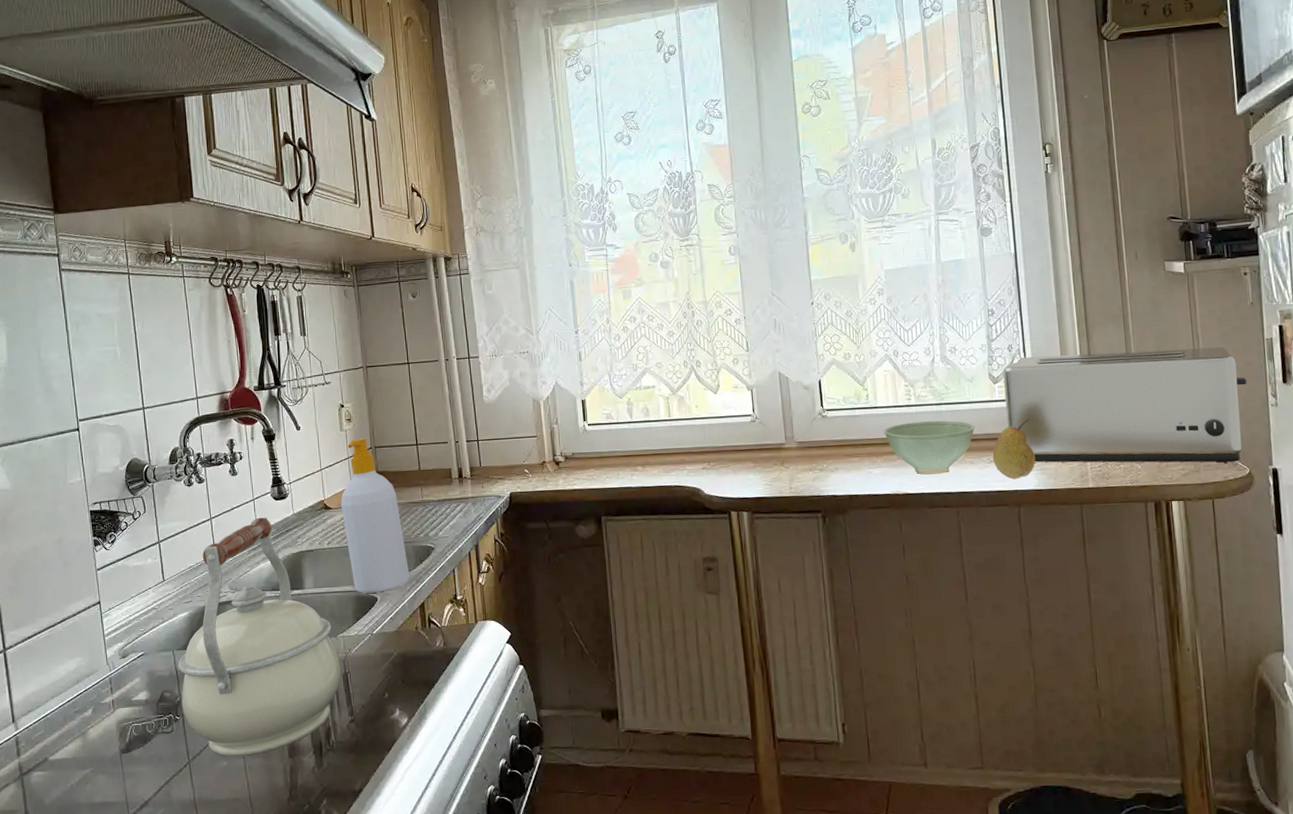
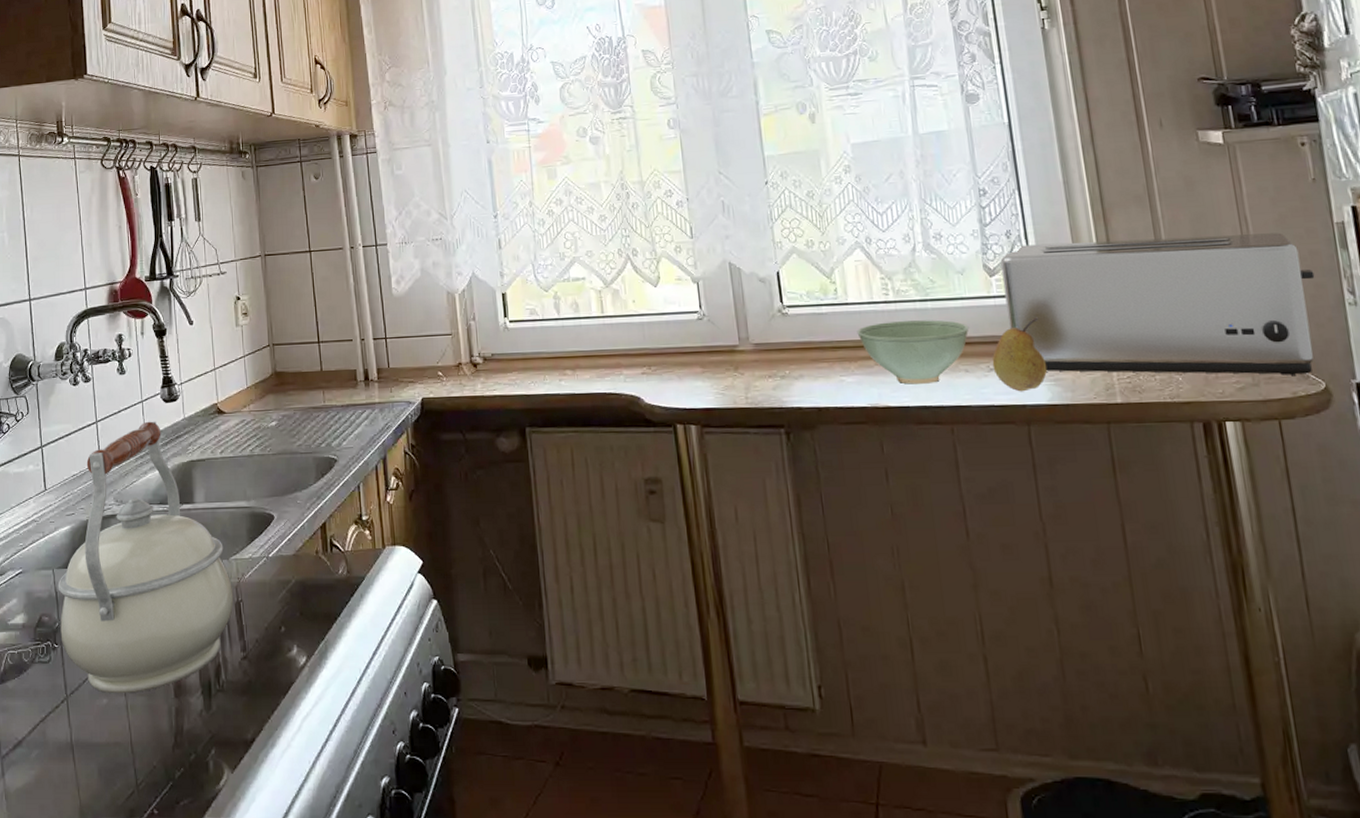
soap bottle: present [340,438,410,593] -> none [235,334,310,510]

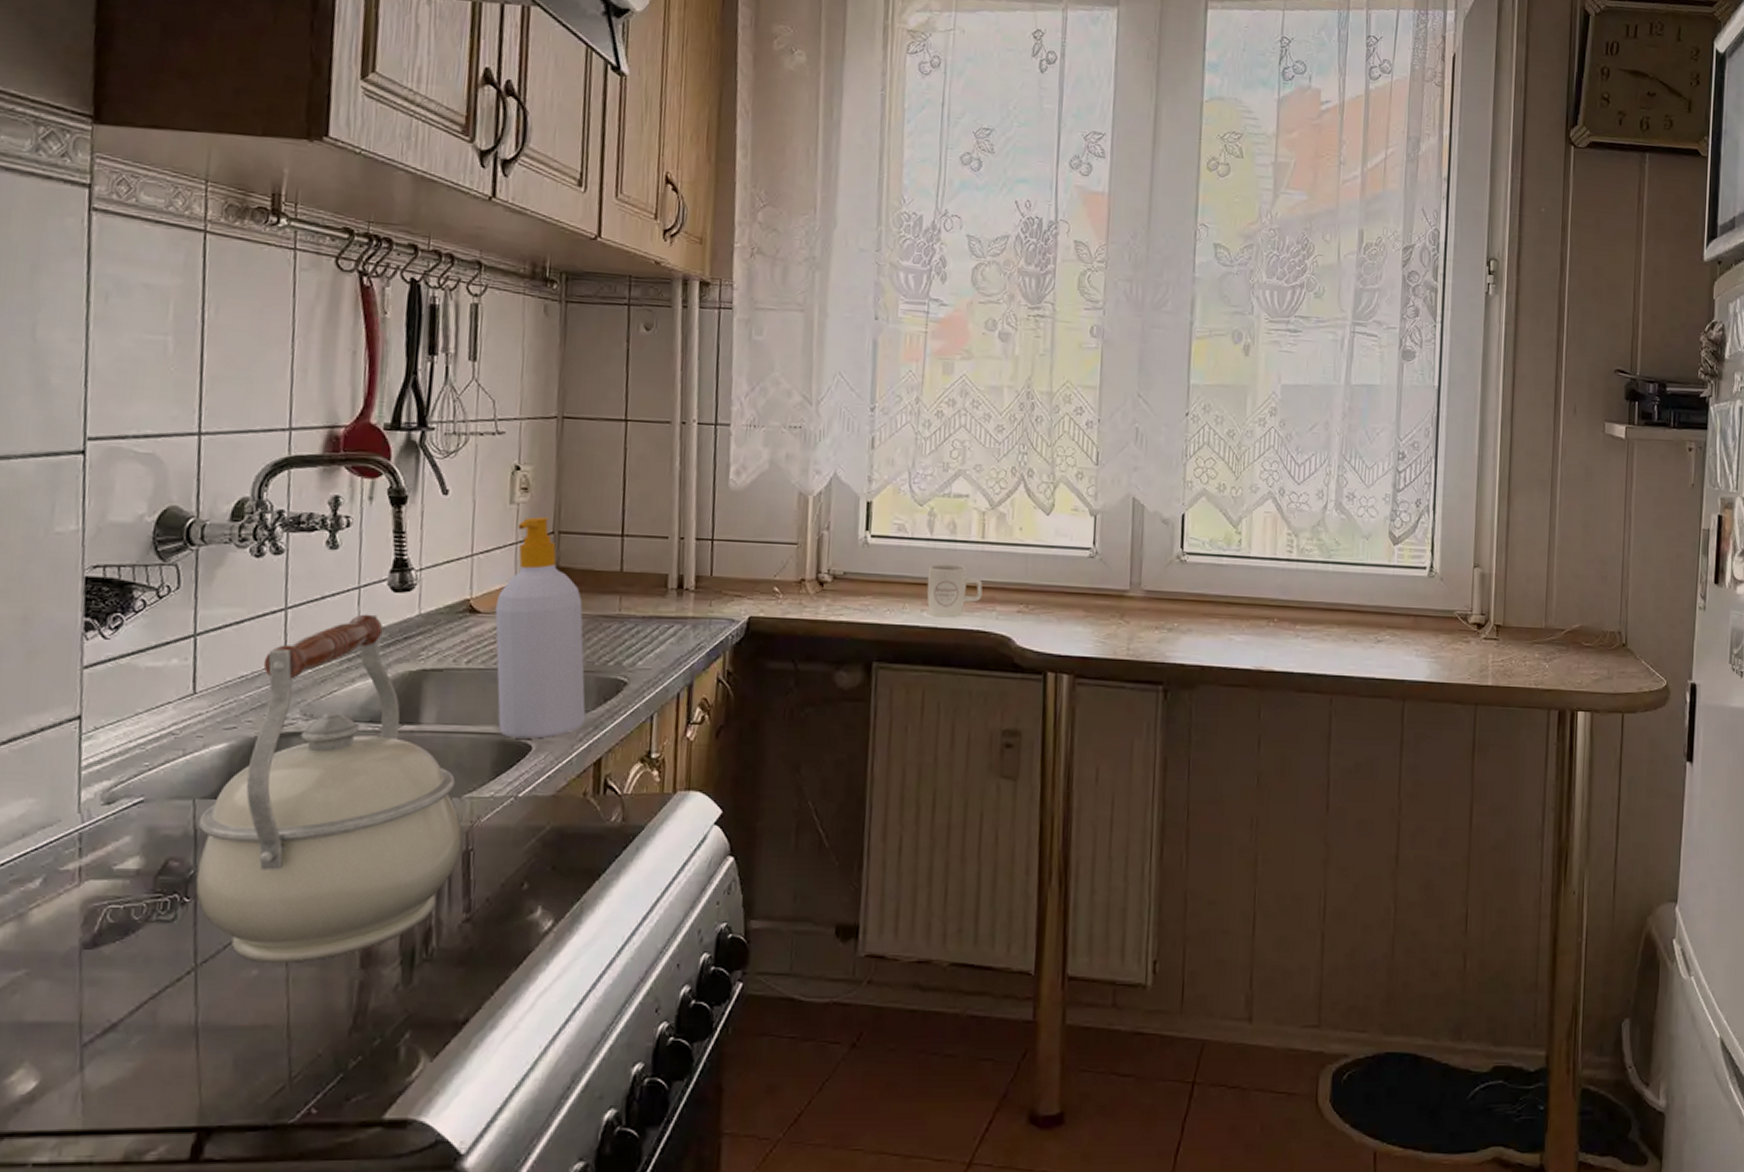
soap bottle: none [235,334,310,510] -> present [494,517,586,739]
mug: none [560,337,609,385] -> present [926,563,983,618]
bowl: present [857,320,969,384] -> none [1254,581,1365,650]
fruit: present [992,317,1048,392] -> none [1380,591,1432,667]
toaster: present [1000,233,1315,375] -> none [1402,516,1677,672]

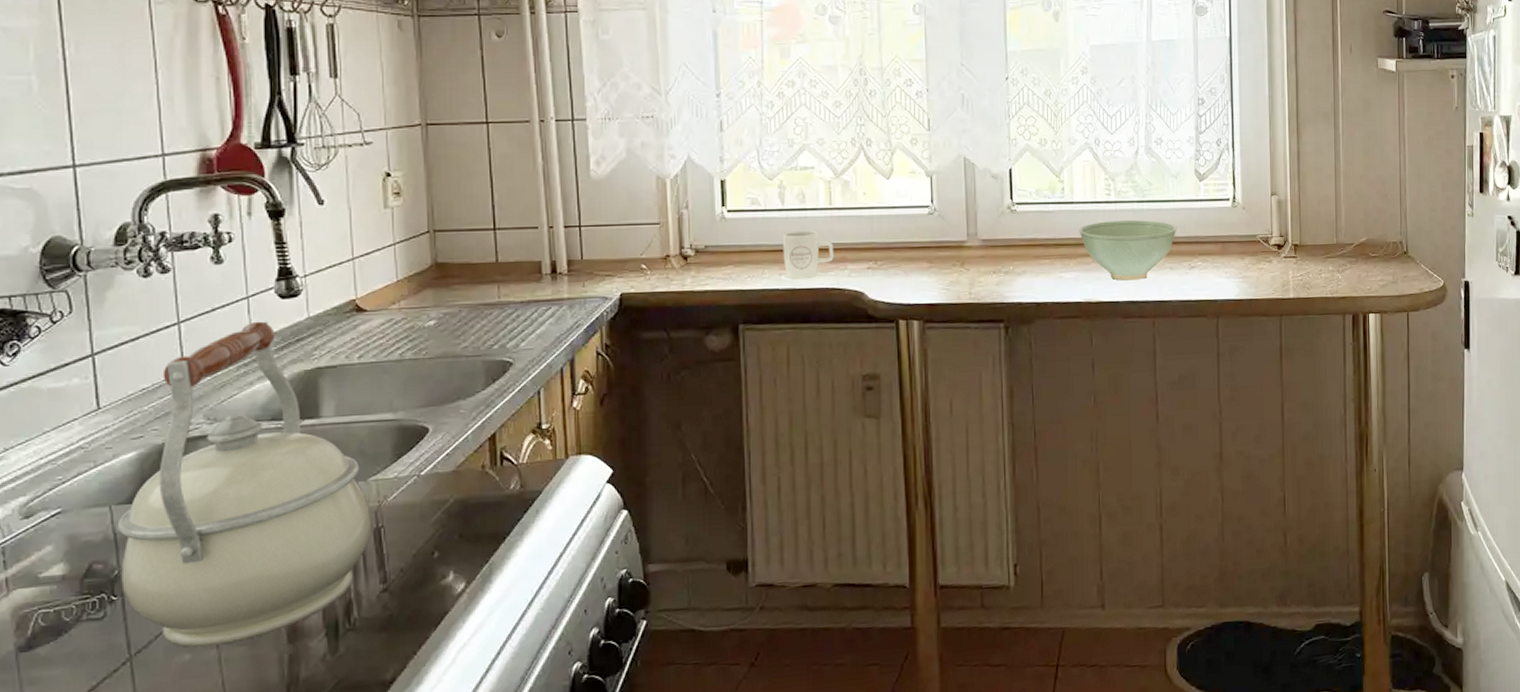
soap bottle: present [494,517,586,739] -> none [380,218,477,423]
bowl: none [1254,581,1365,650] -> present [1079,220,1177,281]

